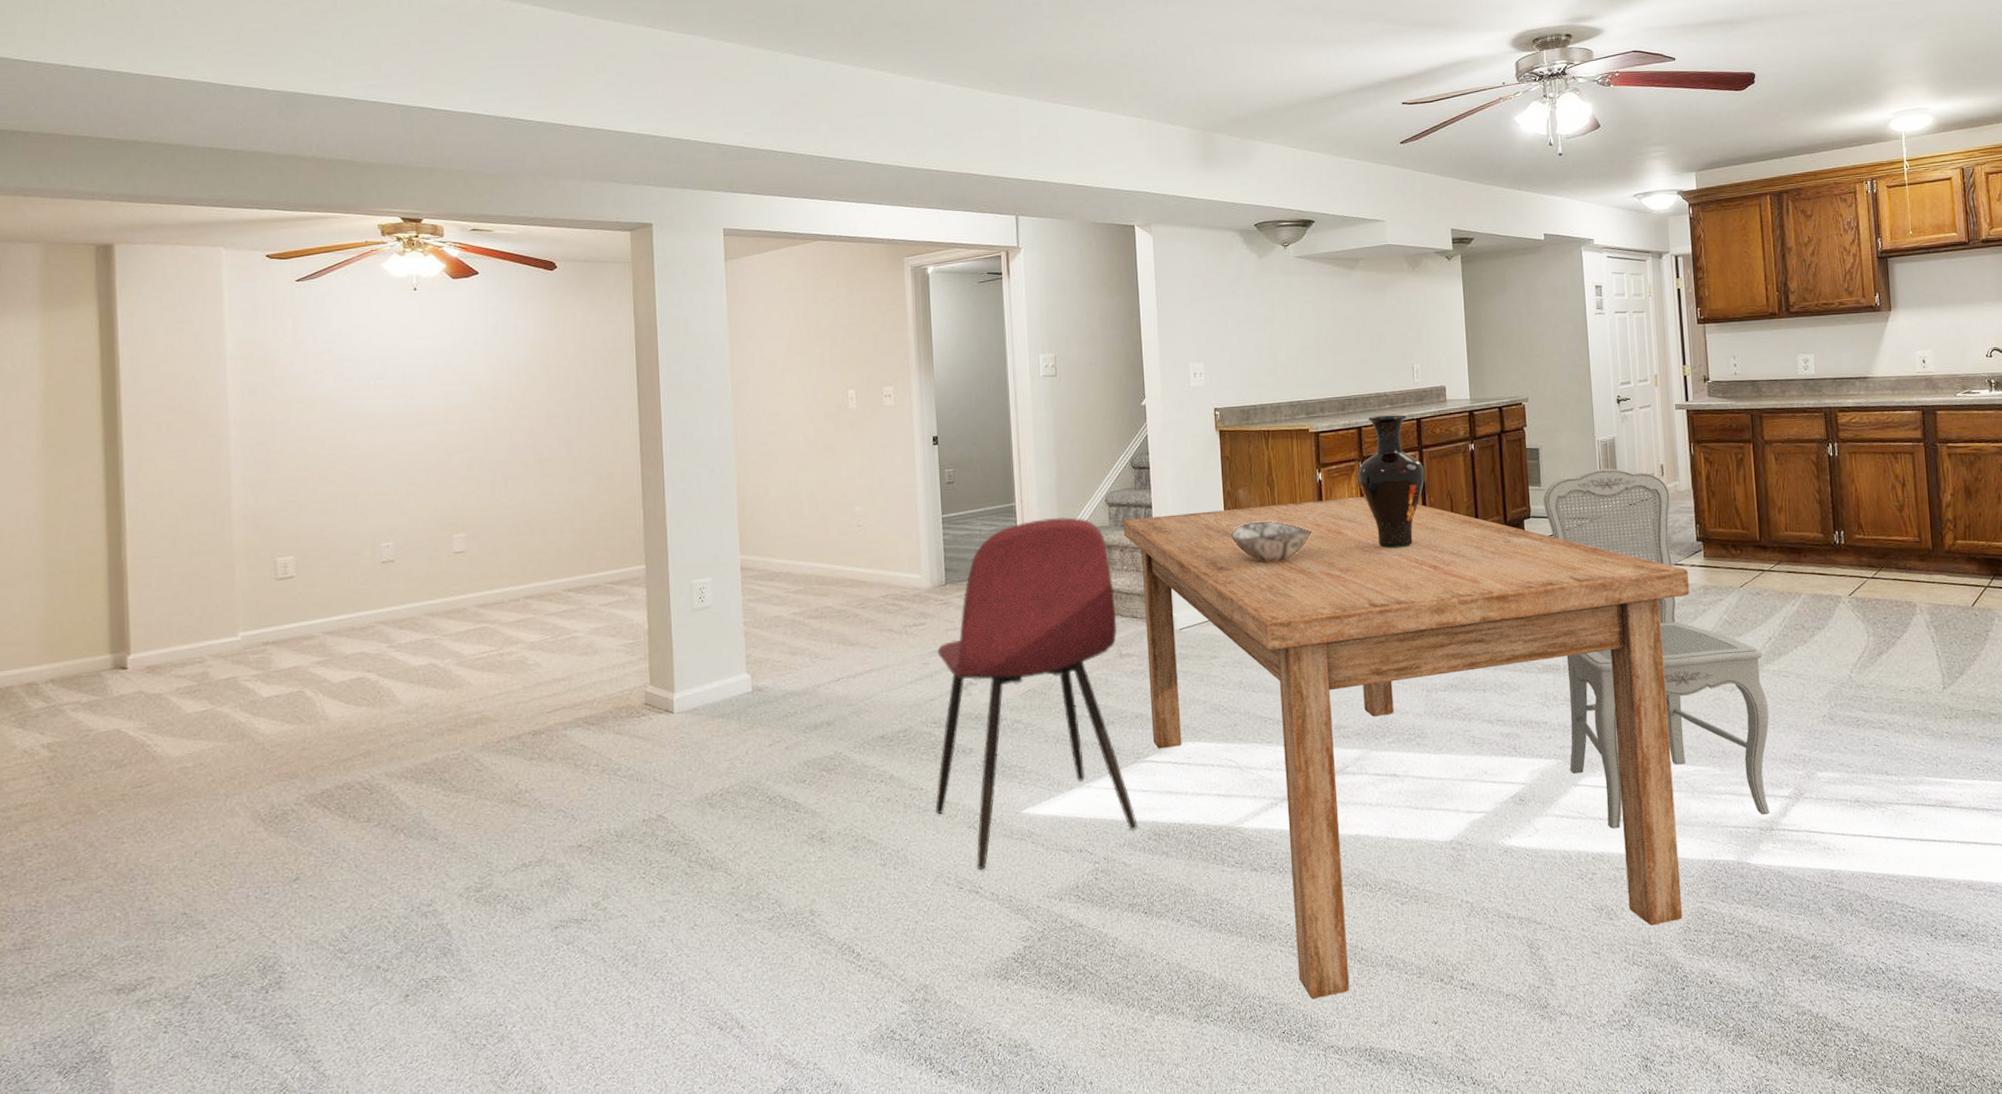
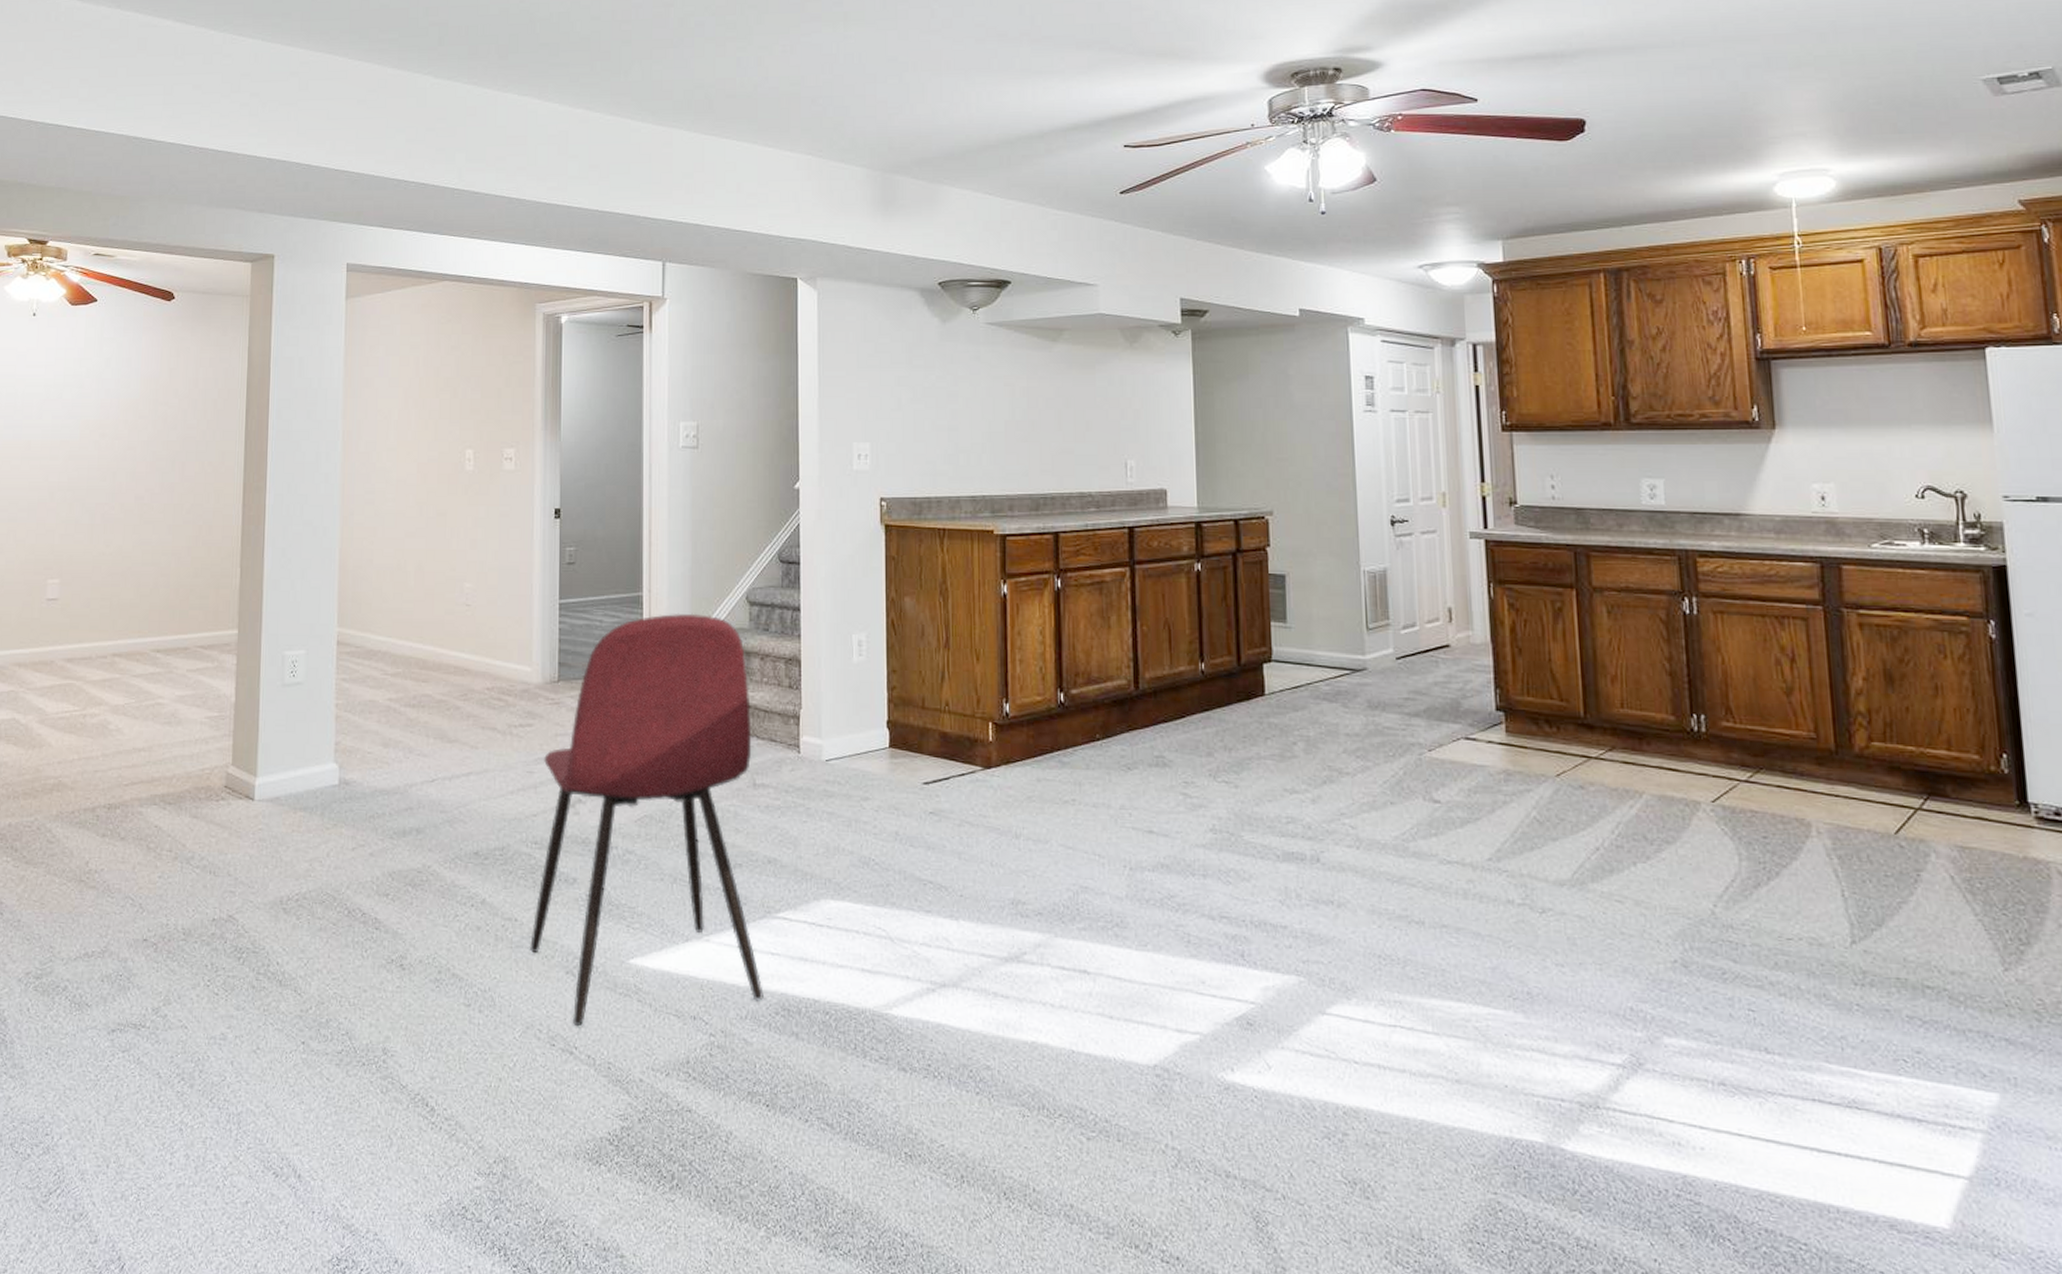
dining table: present [1122,497,1690,1000] -> none [765,618,1486,1247]
decorative bowl: present [1231,521,1311,562] -> none [893,637,991,689]
vase: present [1357,414,1425,549] -> none [1051,520,1136,686]
dining chair: present [1543,468,1770,829] -> none [1289,606,1595,1086]

